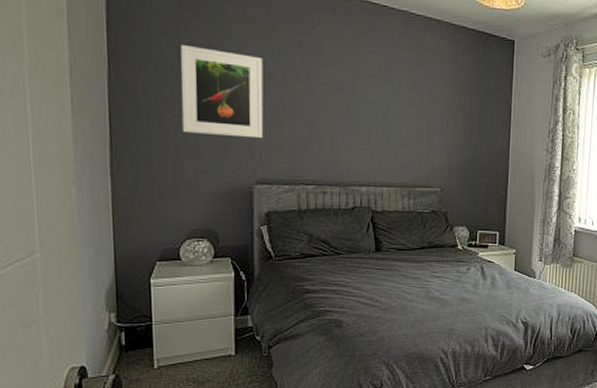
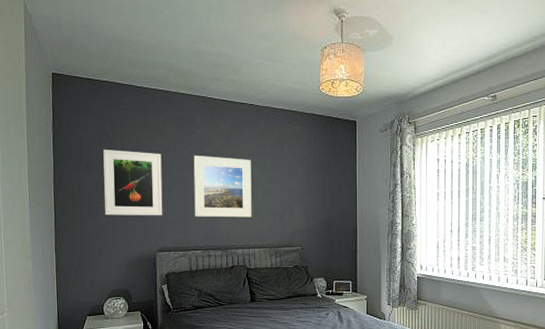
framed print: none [306,63,382,148] -> present [193,155,252,218]

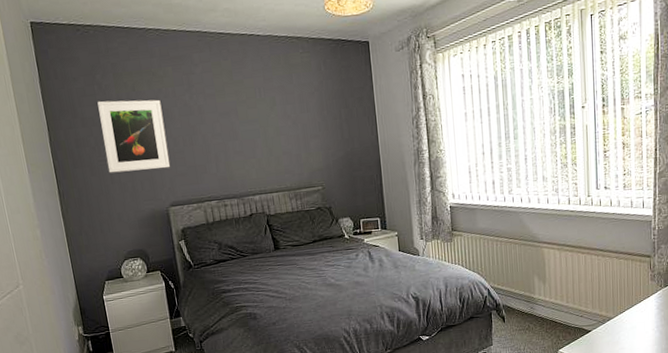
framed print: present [193,155,252,218] -> none [195,96,266,165]

